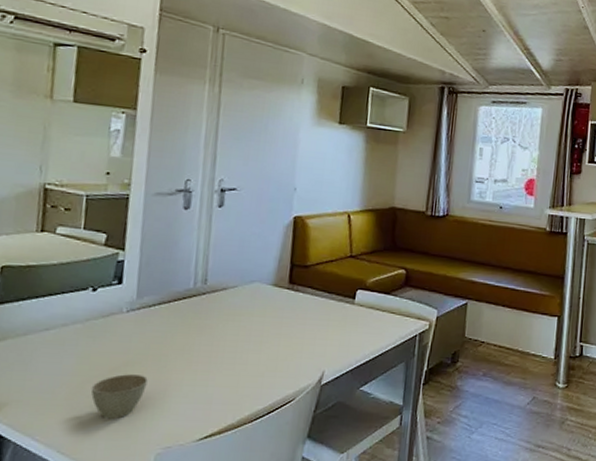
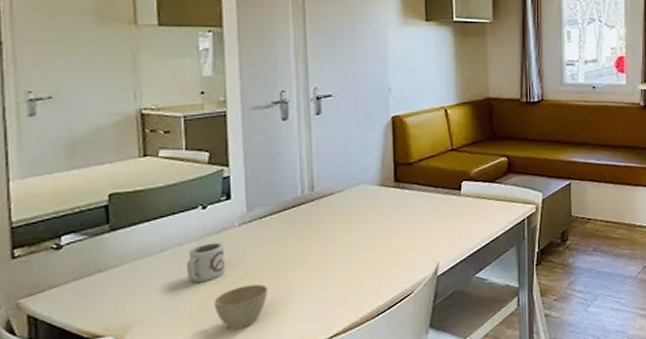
cup: none [68,326,110,367] -> present [186,242,225,283]

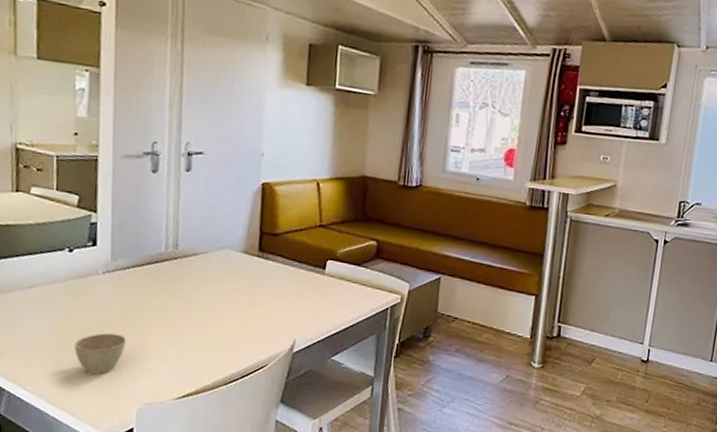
cup: present [186,242,225,283] -> none [50,286,88,324]

